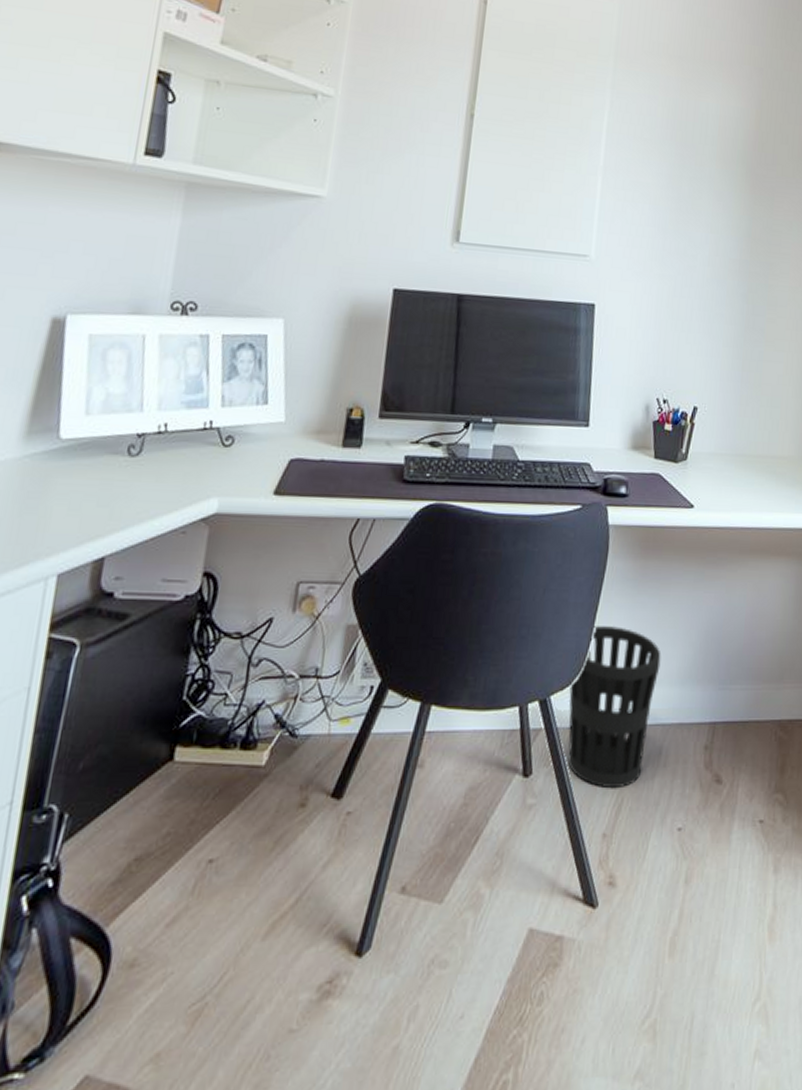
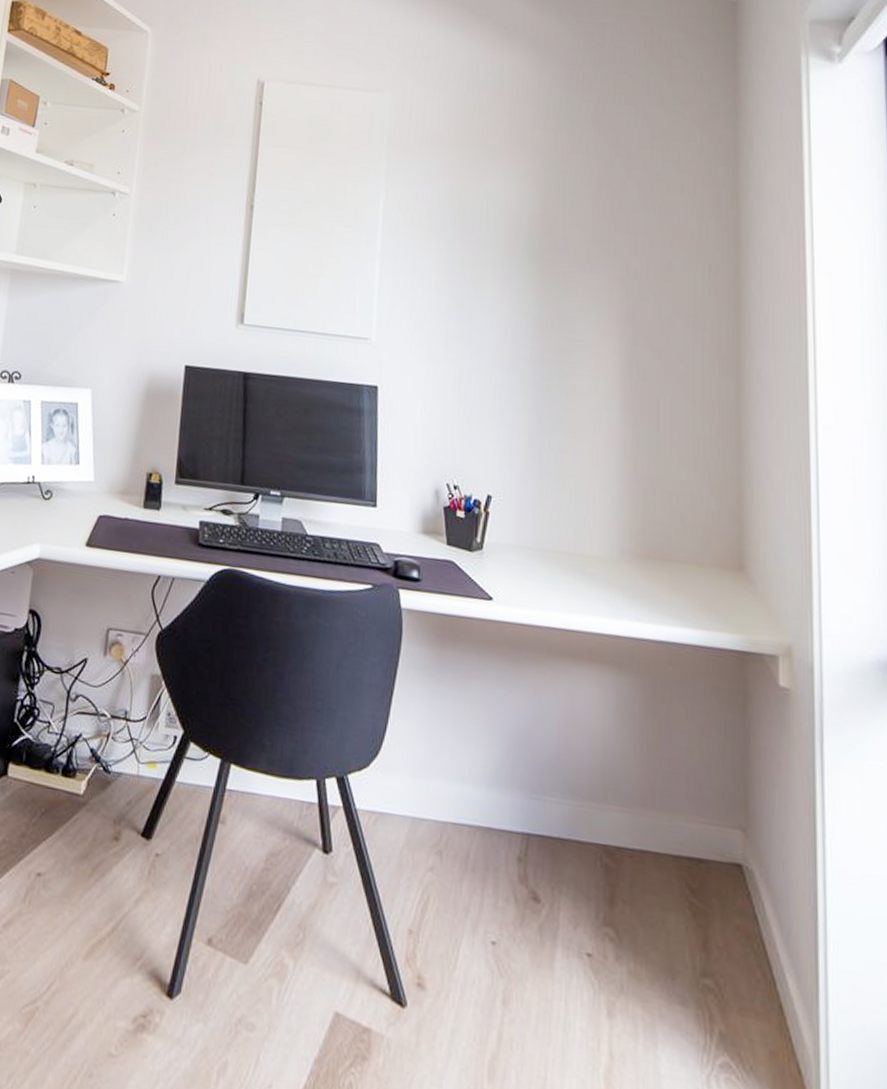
wastebasket: present [567,626,661,787] -> none [366,710,464,885]

